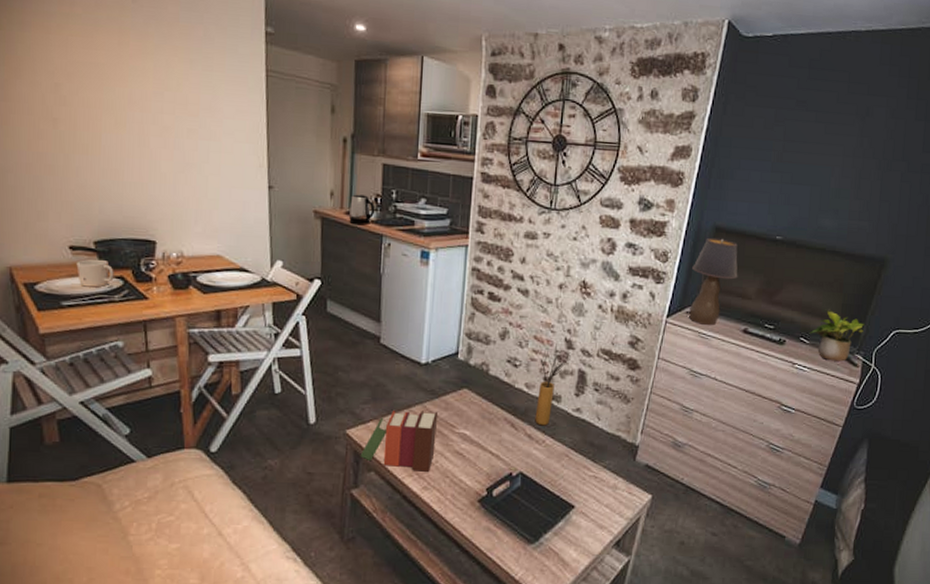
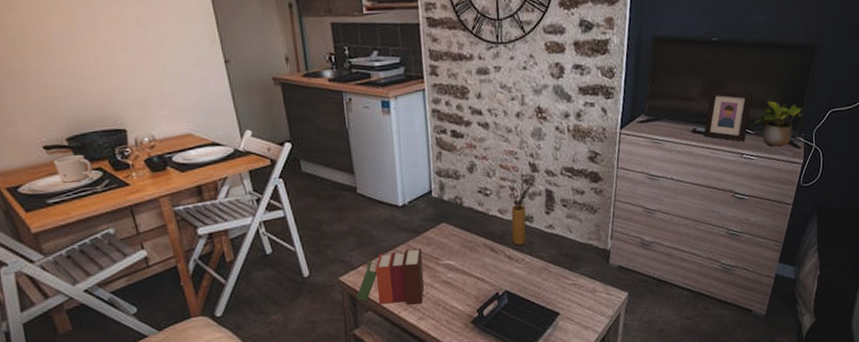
kettle: present [349,194,376,226] -> none [305,55,332,86]
table lamp: present [685,237,738,326] -> none [637,47,681,132]
picture frame: none [754,290,812,350] -> present [703,89,752,142]

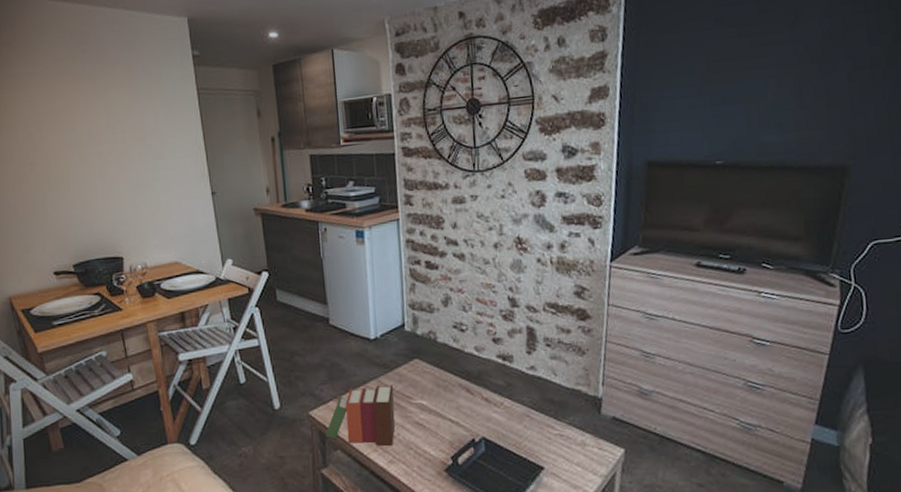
mug: present [53,154,93,183] -> none [61,279,92,306]
vase: present [508,169,535,246] -> none [485,303,515,388]
picture frame: present [703,89,752,142] -> none [710,218,769,278]
potted plant: present [753,99,803,147] -> none [772,229,835,284]

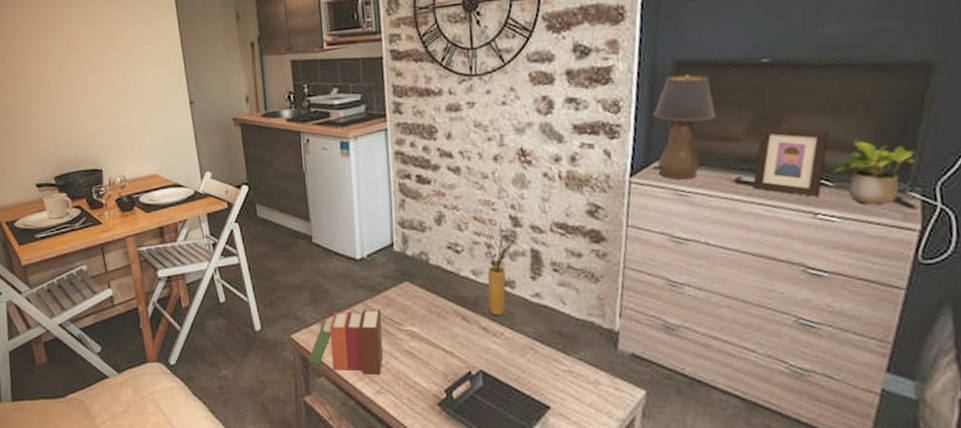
mug: none [61,279,92,306] -> present [43,192,73,219]
vase: none [485,303,515,388] -> present [484,222,518,317]
table lamp: none [629,172,681,265] -> present [653,73,717,181]
picture frame: none [710,218,769,278] -> present [752,126,829,197]
potted plant: none [772,229,835,284] -> present [832,138,916,205]

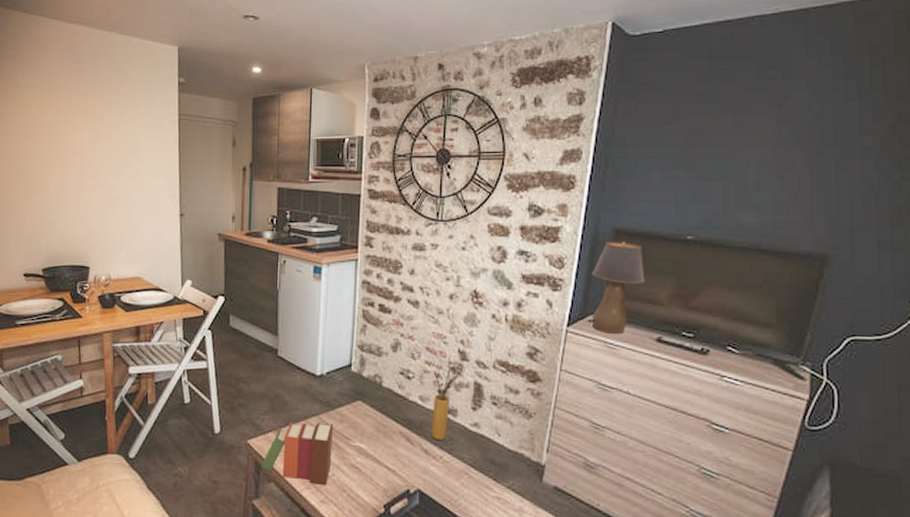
mug: present [43,192,73,219] -> none [28,284,57,308]
picture frame: present [752,126,829,197] -> none [671,294,738,361]
potted plant: present [832,138,916,205] -> none [739,314,809,374]

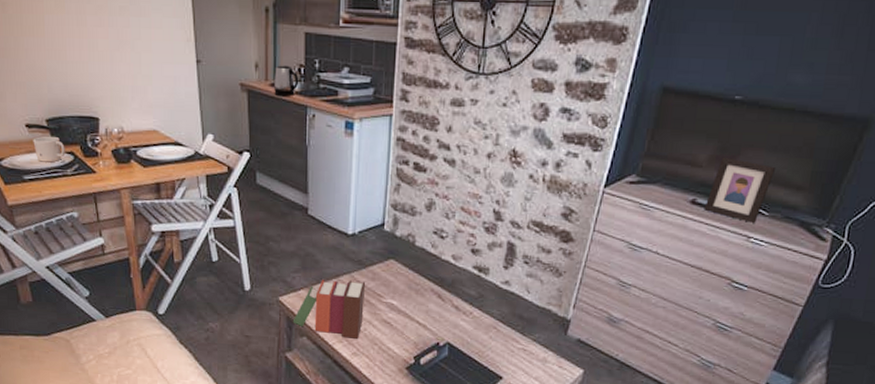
mug: none [28,284,57,308] -> present [33,136,65,163]
kettle: none [249,217,272,245] -> present [274,65,299,97]
vase: present [431,355,464,441] -> none [462,215,498,298]
table lamp: present [588,241,645,335] -> none [625,99,689,197]
picture frame: none [671,294,738,361] -> present [704,156,775,223]

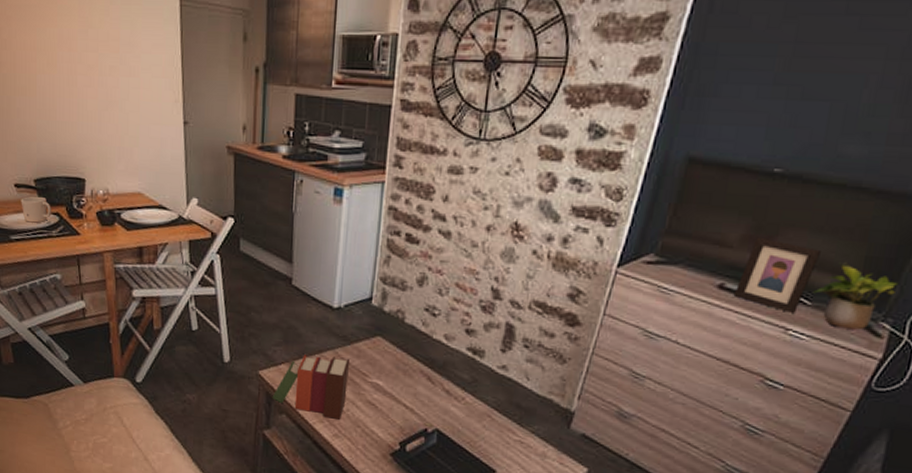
kettle: present [274,65,299,97] -> none [261,128,288,161]
potted plant: none [770,177,839,236] -> present [813,262,899,330]

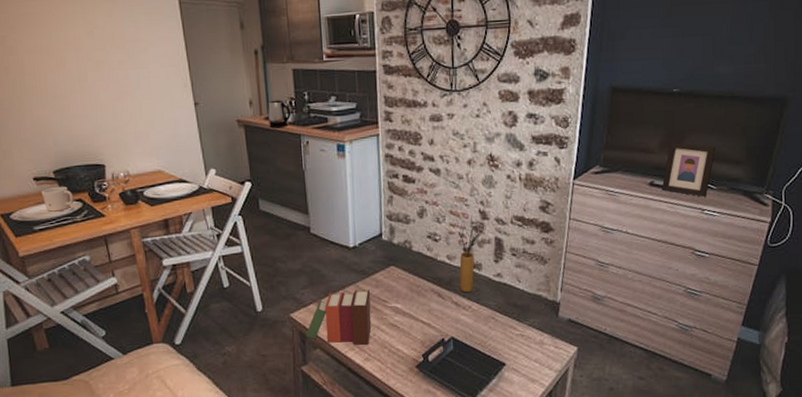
kettle: none [261,128,288,161] -> present [267,100,291,128]
vase: none [454,292,496,382] -> present [458,216,485,293]
potted plant: present [813,262,899,330] -> none [716,153,771,203]

